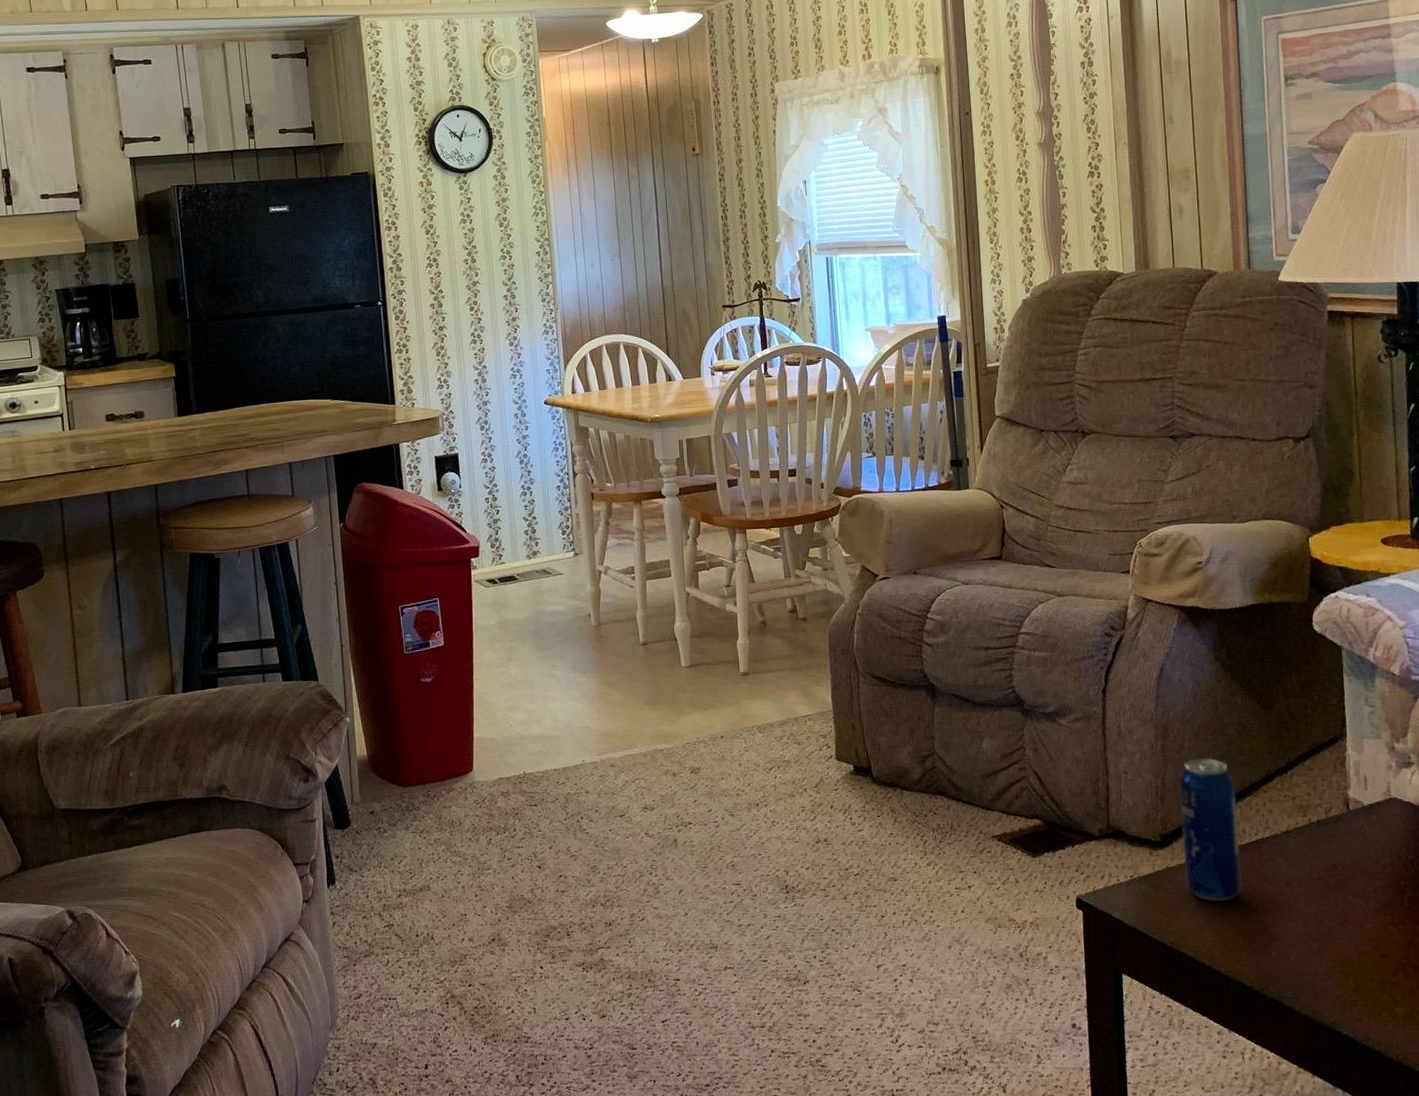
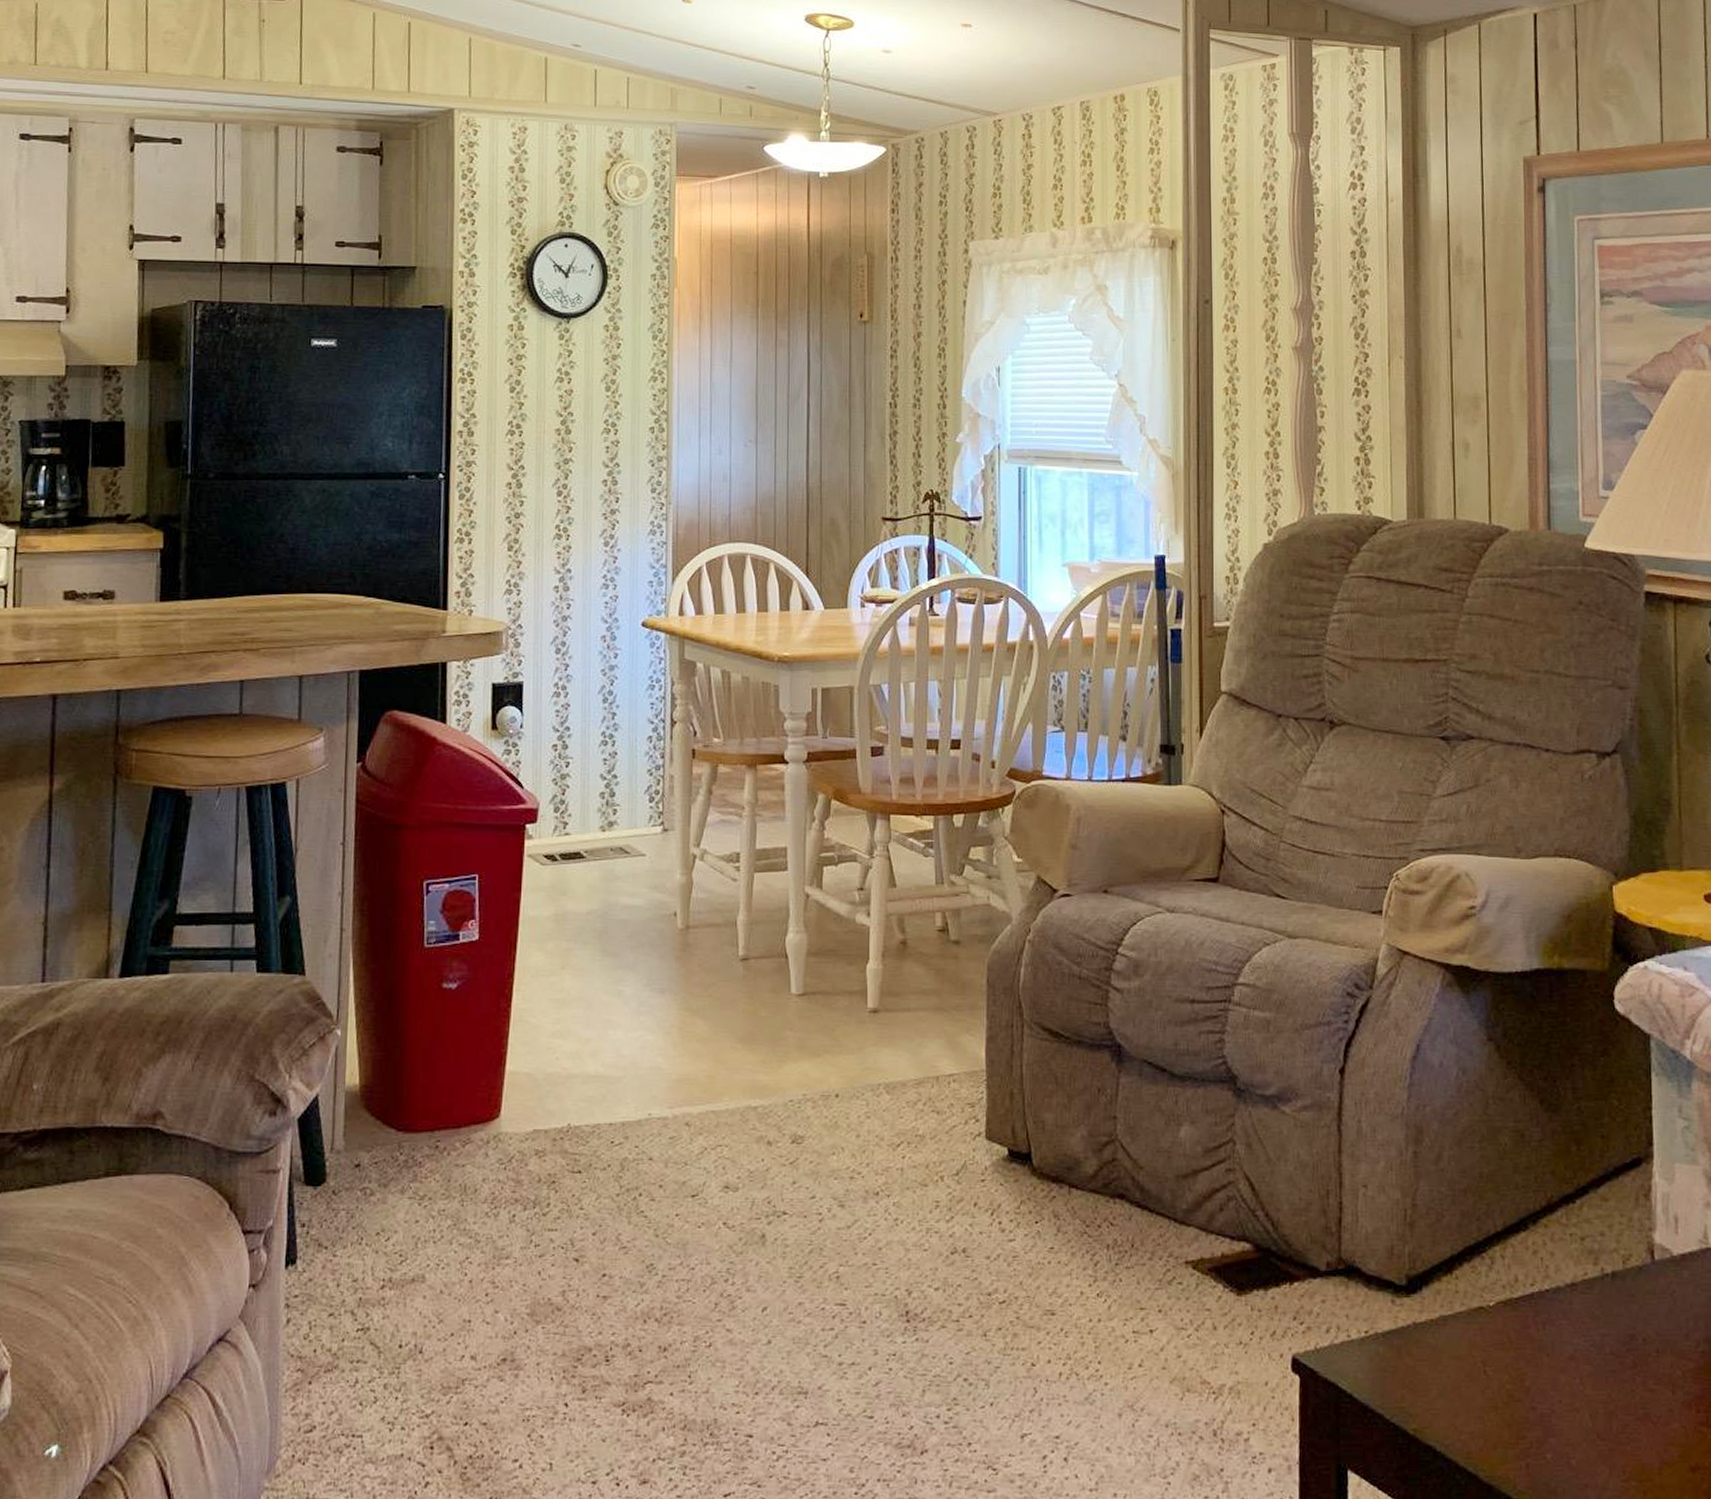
beverage can: present [1179,758,1242,902] -> none [1434,1174,1511,1376]

